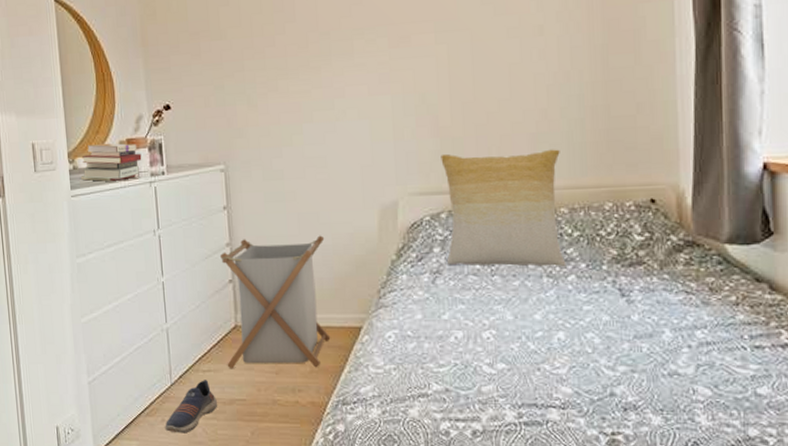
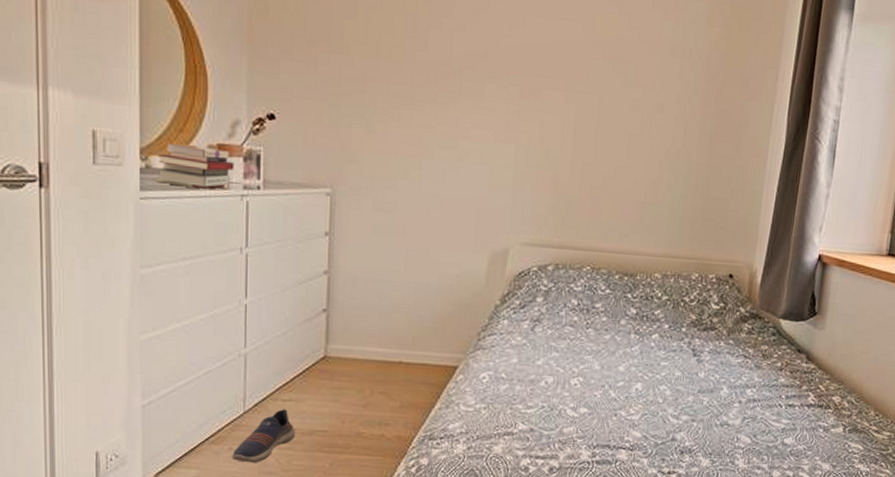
laundry basket: present [220,235,331,369] -> none [310,268,431,402]
pillow: present [441,149,566,267] -> none [547,209,662,325]

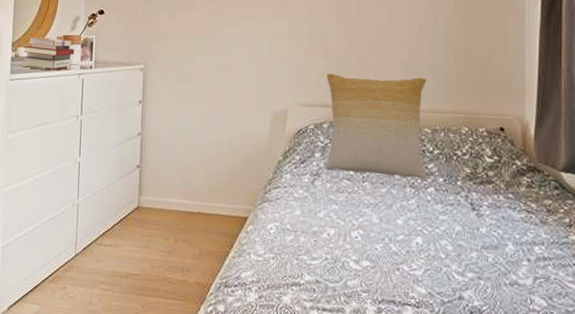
shoe: present [232,409,296,463] -> none [65,253,115,302]
pillow: none [547,209,662,325] -> present [325,73,427,179]

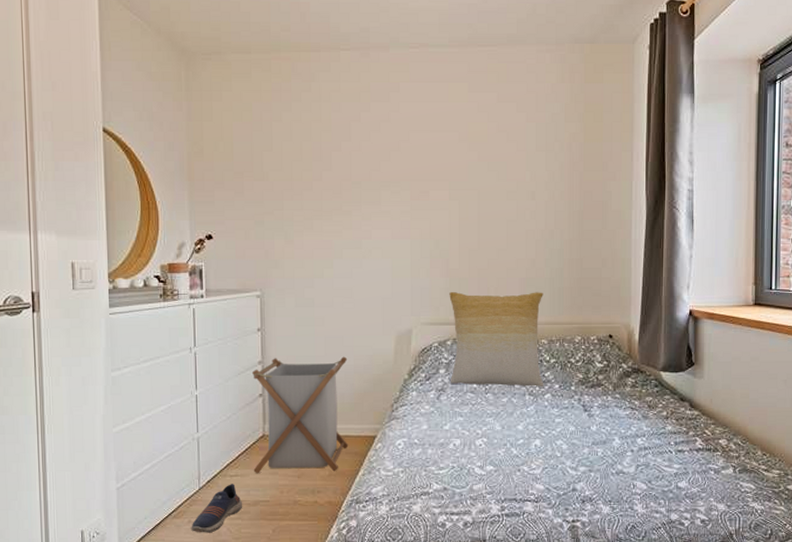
books: present [20,37,75,70] -> none [120,266,182,301]
shoe: none [65,253,115,302] -> present [191,484,243,533]
laundry basket: none [127,130,223,250] -> present [252,356,349,474]

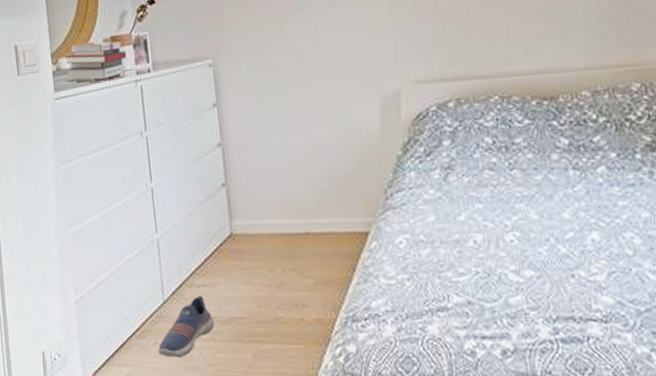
books: none [120,266,182,301] -> present [64,41,127,82]
laundry basket: present [252,356,349,474] -> none [212,131,335,283]
pillow: present [449,291,544,387] -> none [443,26,594,160]

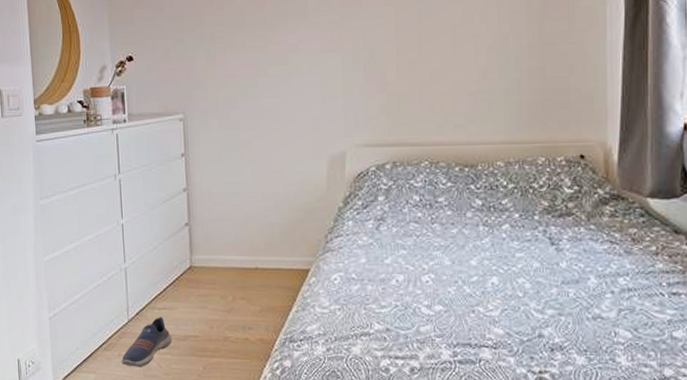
books: present [64,41,127,82] -> none [46,91,105,128]

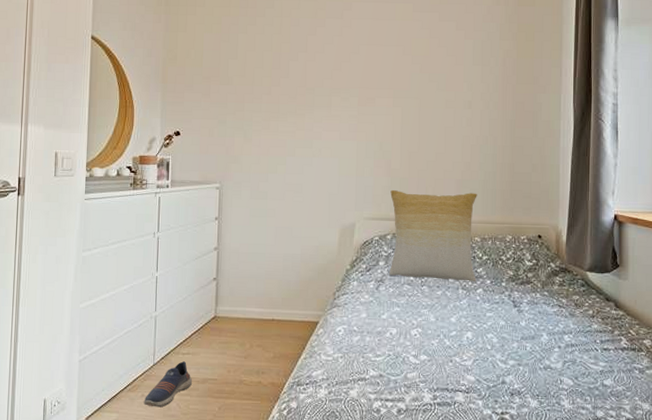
pillow: none [387,106,501,216] -> present [388,189,477,282]

